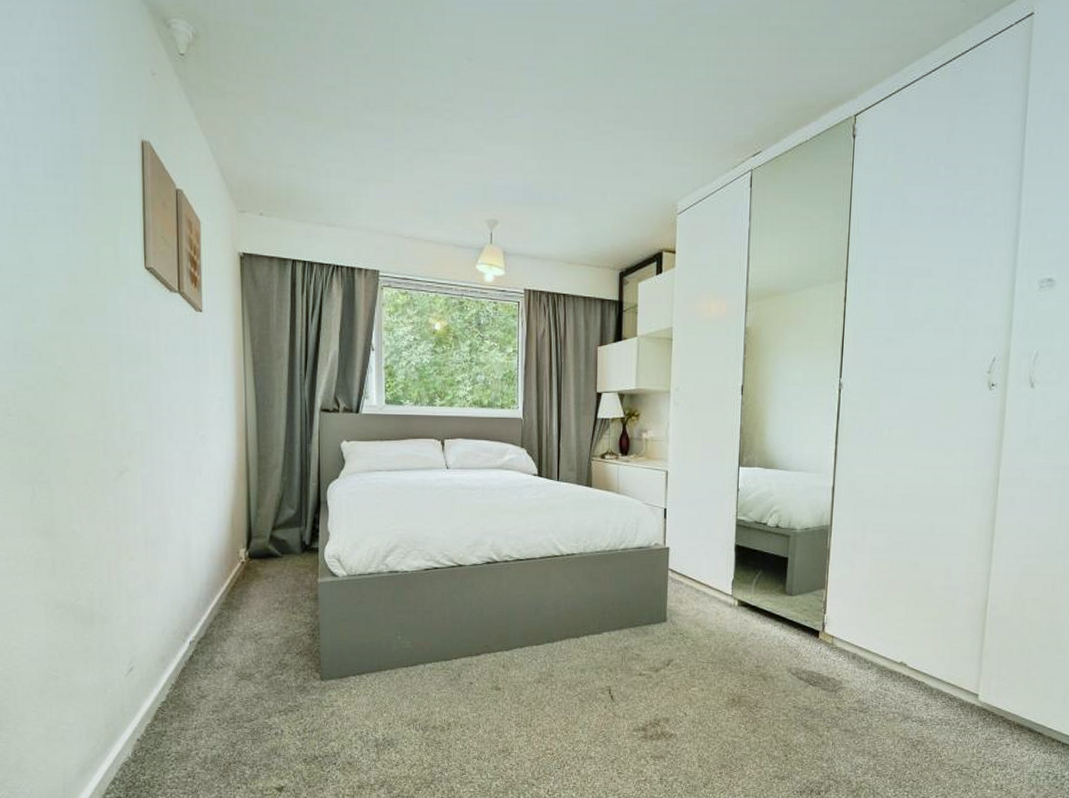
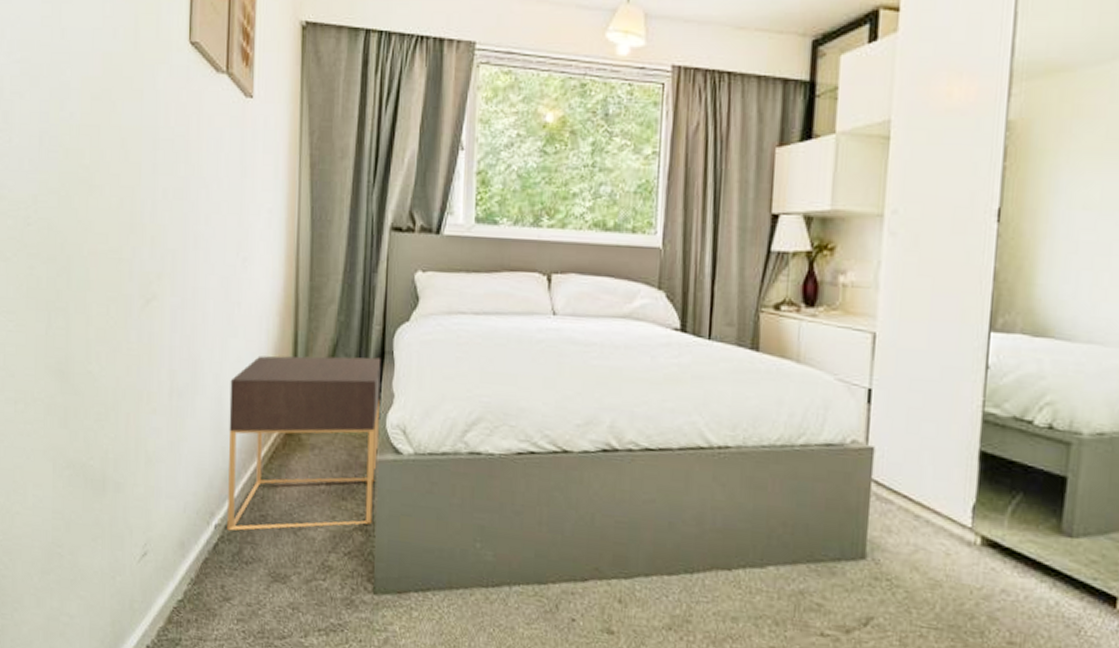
nightstand: none [196,506,319,645] -> present [227,355,381,531]

